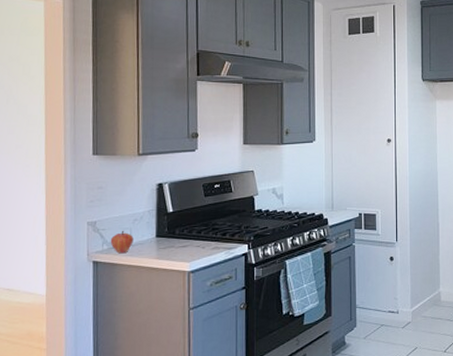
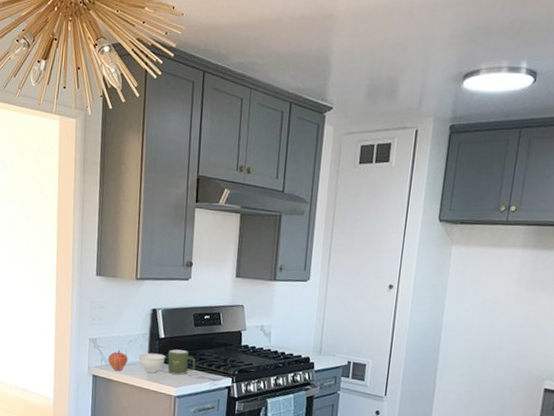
bowl: none [144,229,176,250] -> present [137,352,166,373]
mug: none [177,222,209,249] -> present [167,349,196,375]

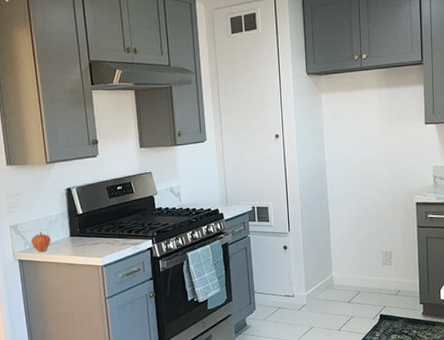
bowl: present [137,352,166,373] -> none [59,229,87,248]
mug: present [167,349,196,375] -> none [88,222,117,246]

